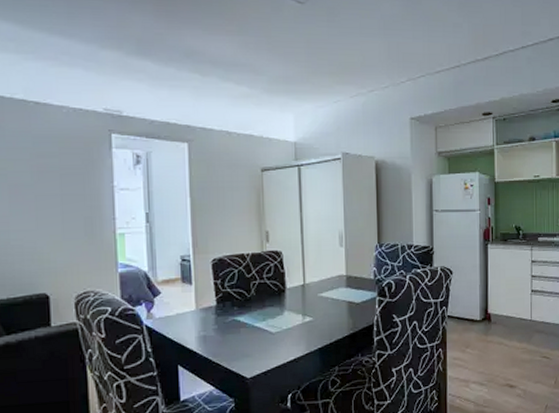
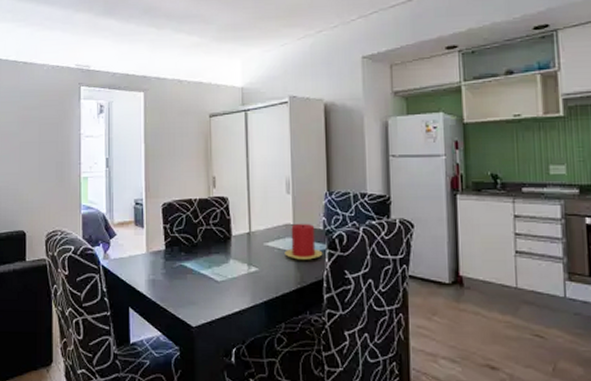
candle: none [338,273,373,308] -> present [284,223,323,260]

